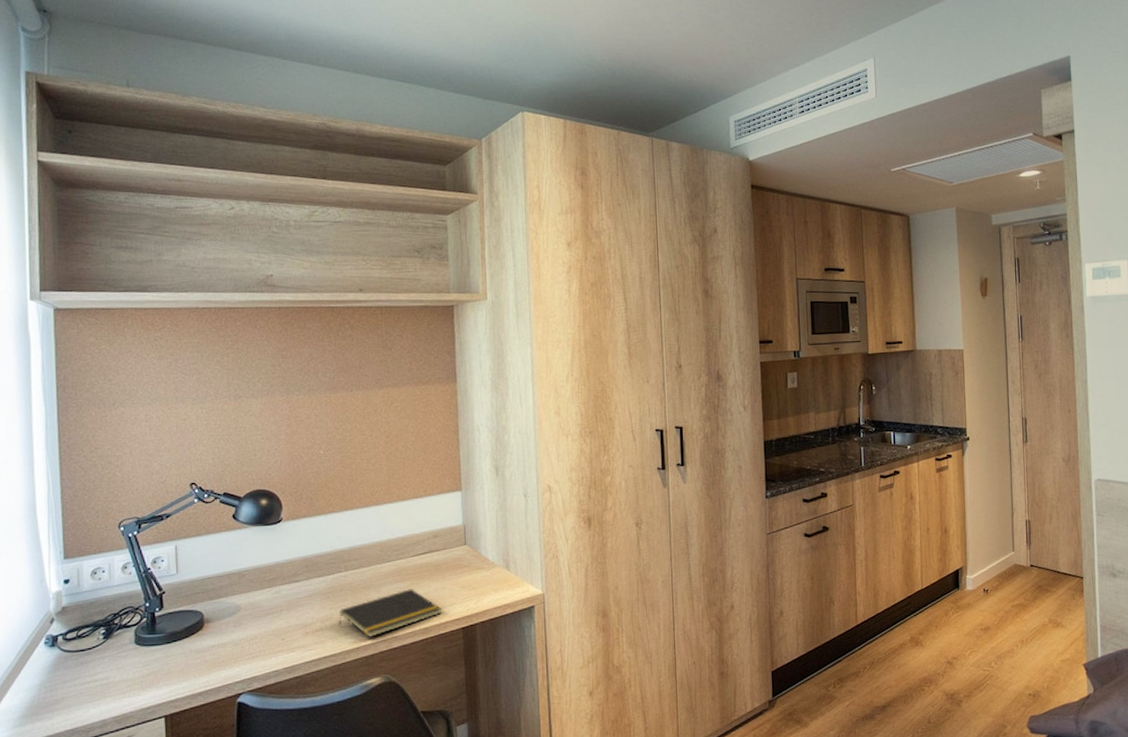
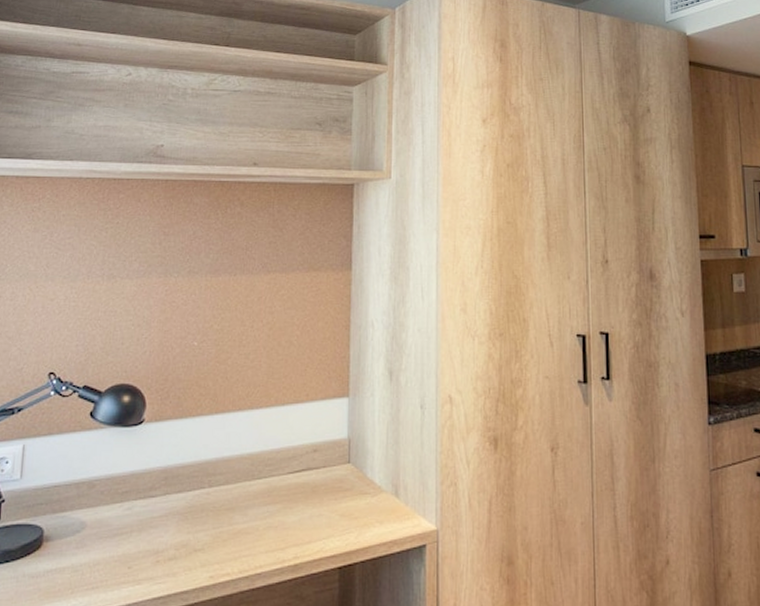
notepad: present [339,589,442,637] -> none [195,514,317,572]

